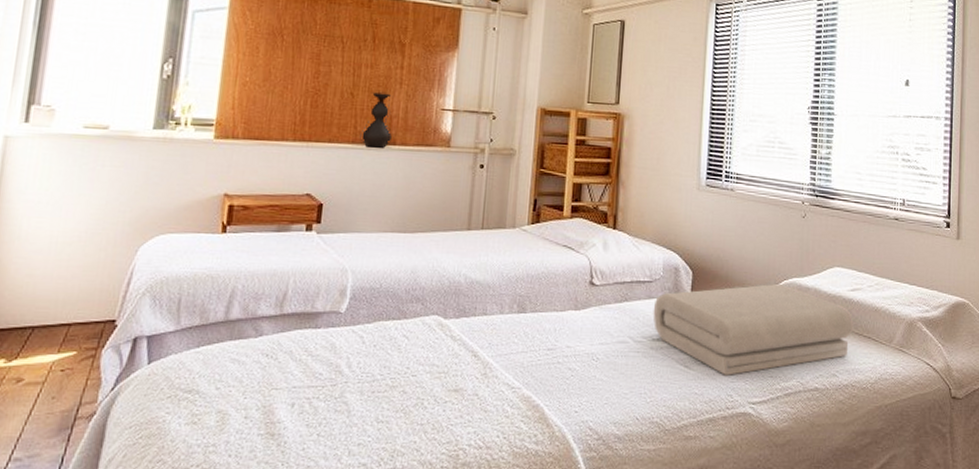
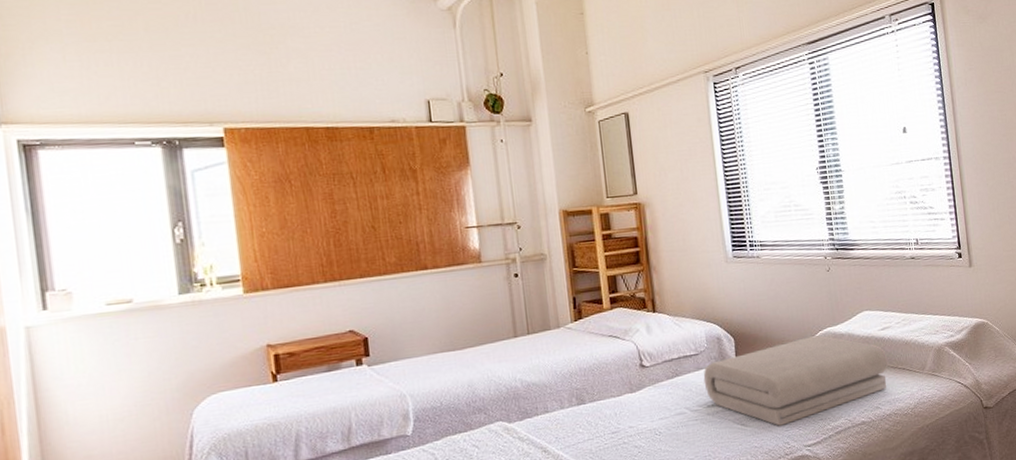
vase: present [360,92,392,150] -> none [390,221,422,278]

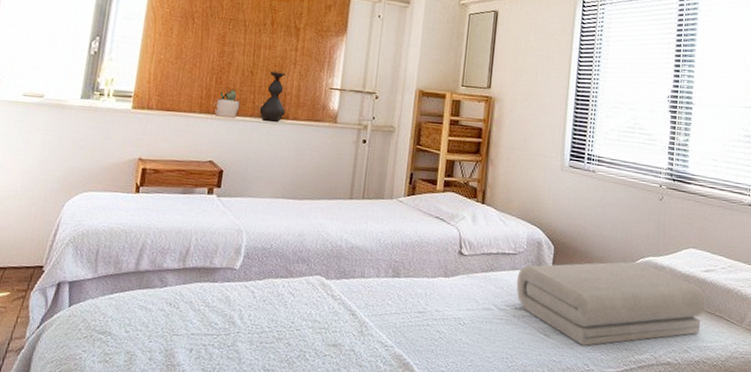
succulent plant: none [338,249,370,283] -> present [213,89,240,119]
vase: none [390,221,422,278] -> present [257,71,286,123]

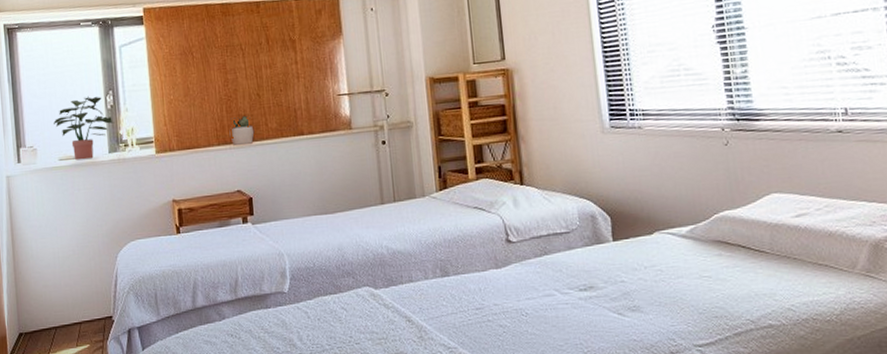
potted plant: none [26,36,95,101] -> present [54,95,115,161]
vase: present [257,71,286,123] -> none [272,89,299,142]
towel: present [516,261,706,346] -> none [575,219,805,320]

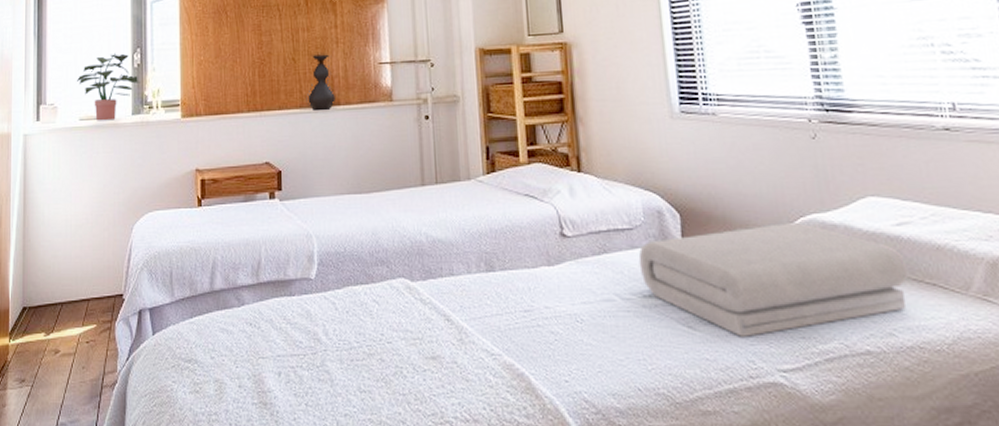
succulent plant: present [229,115,255,146] -> none [260,81,288,114]
vase: none [272,89,299,142] -> present [306,54,335,112]
towel: none [575,219,805,320] -> present [638,223,909,337]

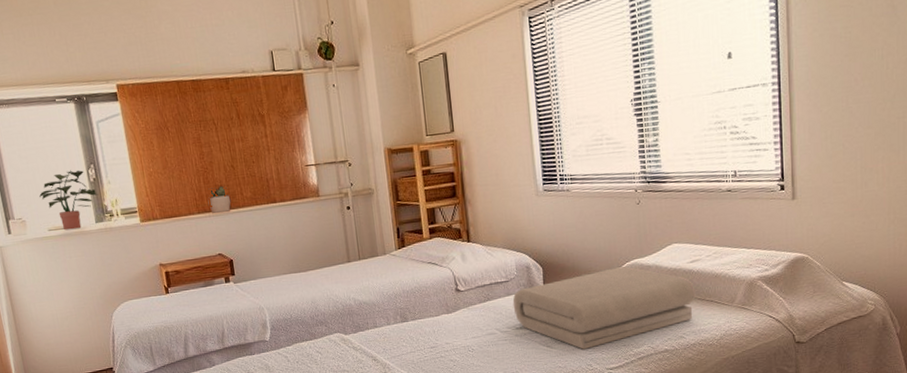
succulent plant: none [260,81,288,114] -> present [207,186,231,214]
vase: present [306,54,335,112] -> none [247,161,272,210]

